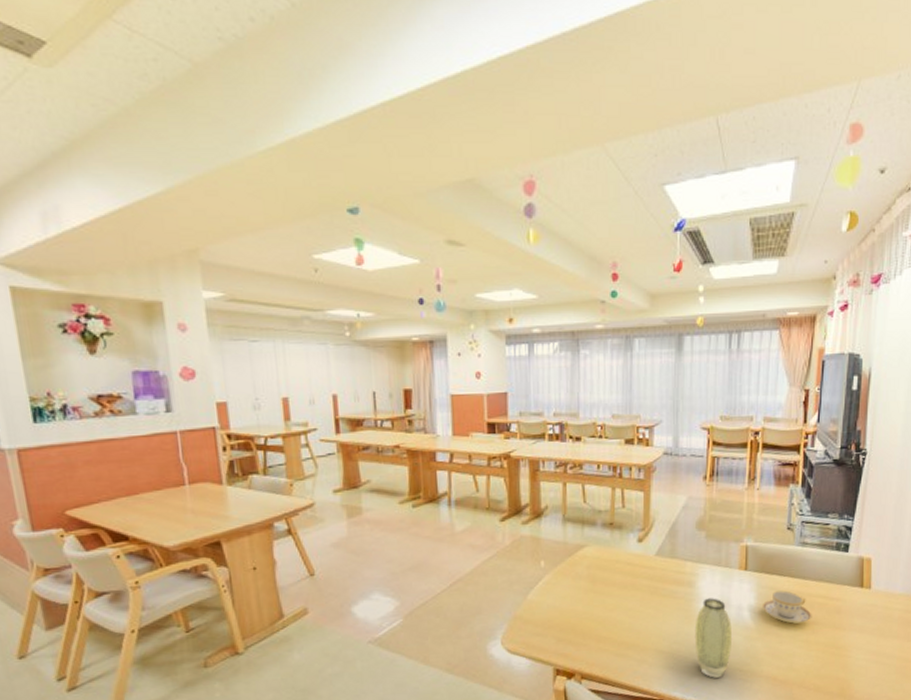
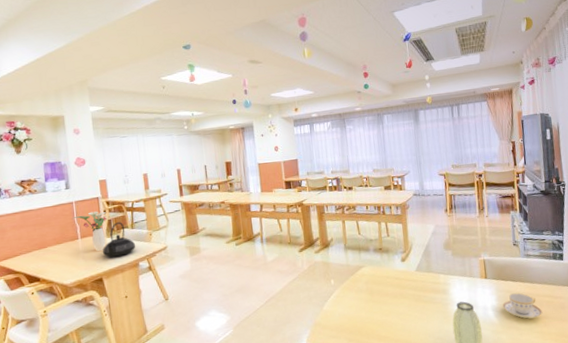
flower arrangement: none [175,447,227,505] -> present [71,211,107,252]
teapot: none [220,464,270,513] -> present [102,222,136,257]

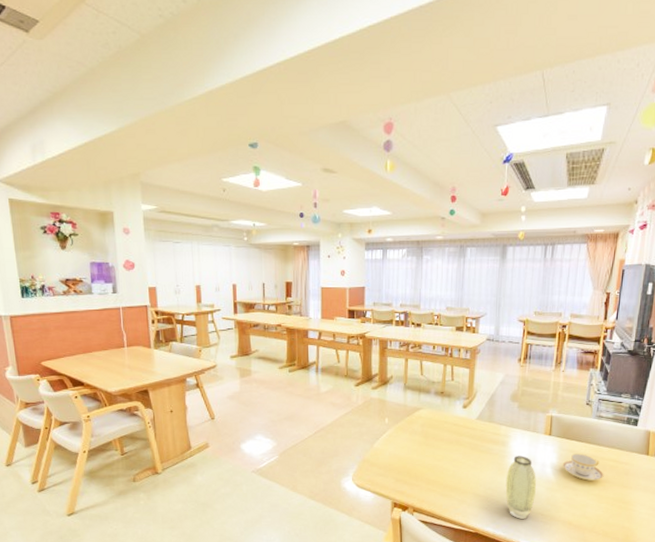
flower arrangement: present [71,211,107,252] -> none [118,320,155,363]
teapot: present [102,222,136,257] -> none [148,334,184,370]

